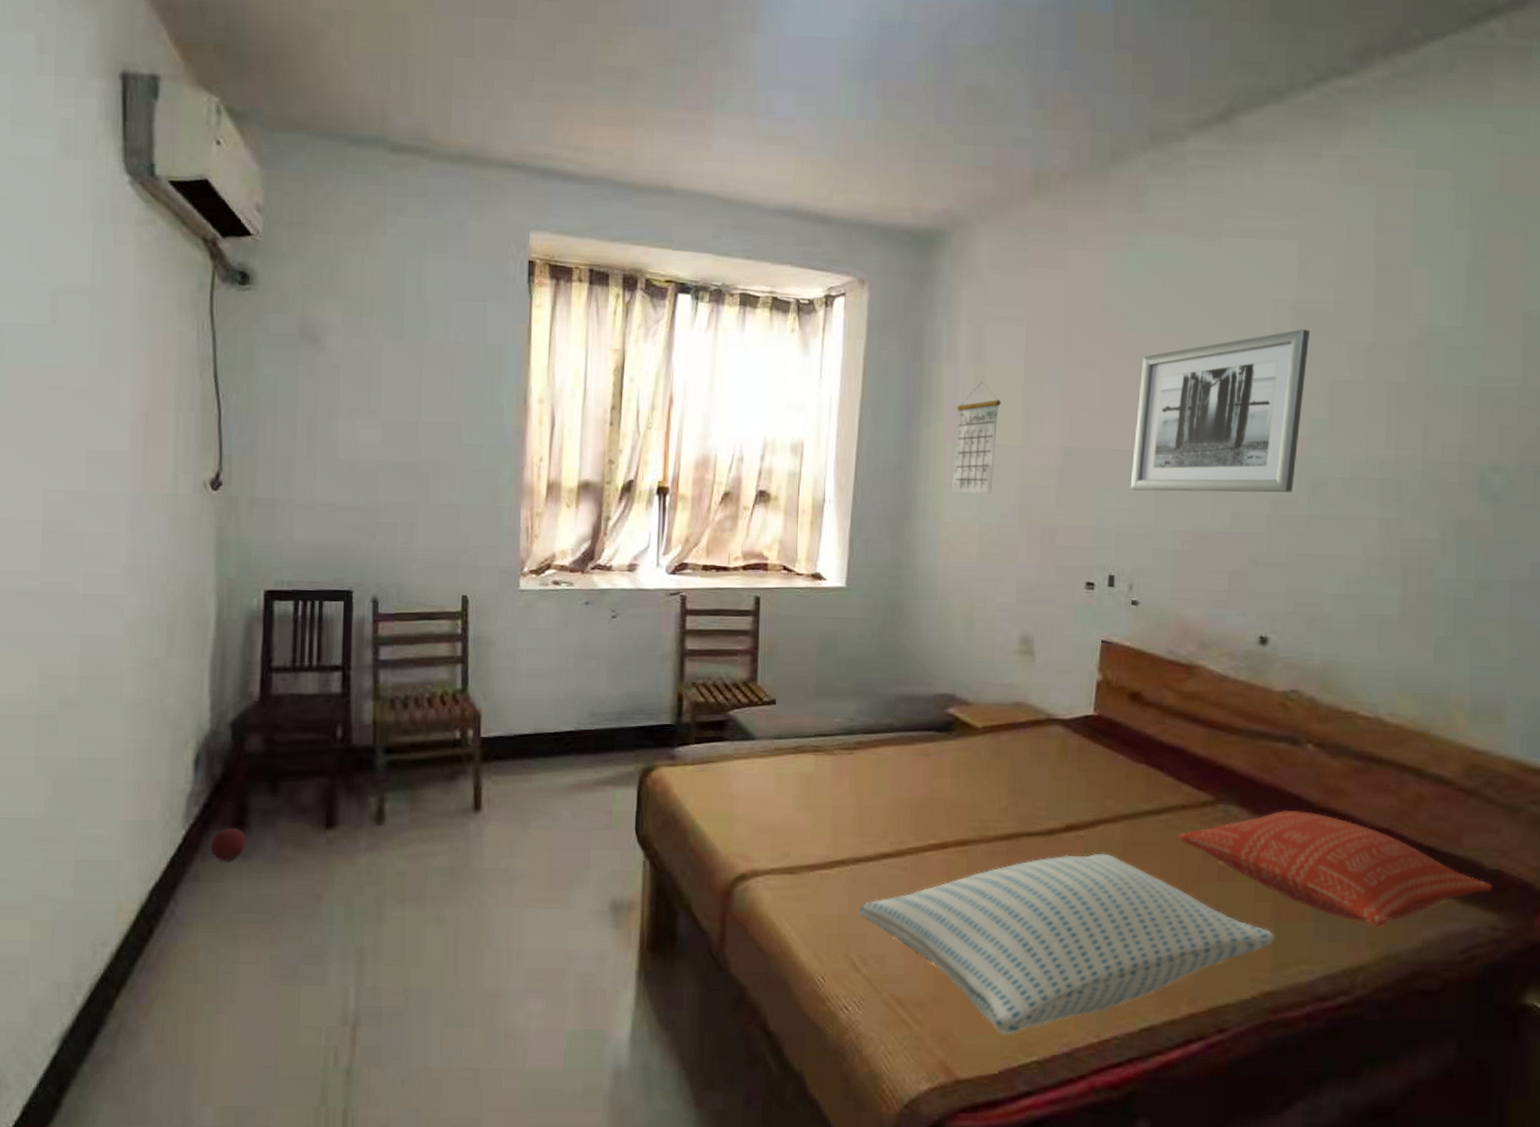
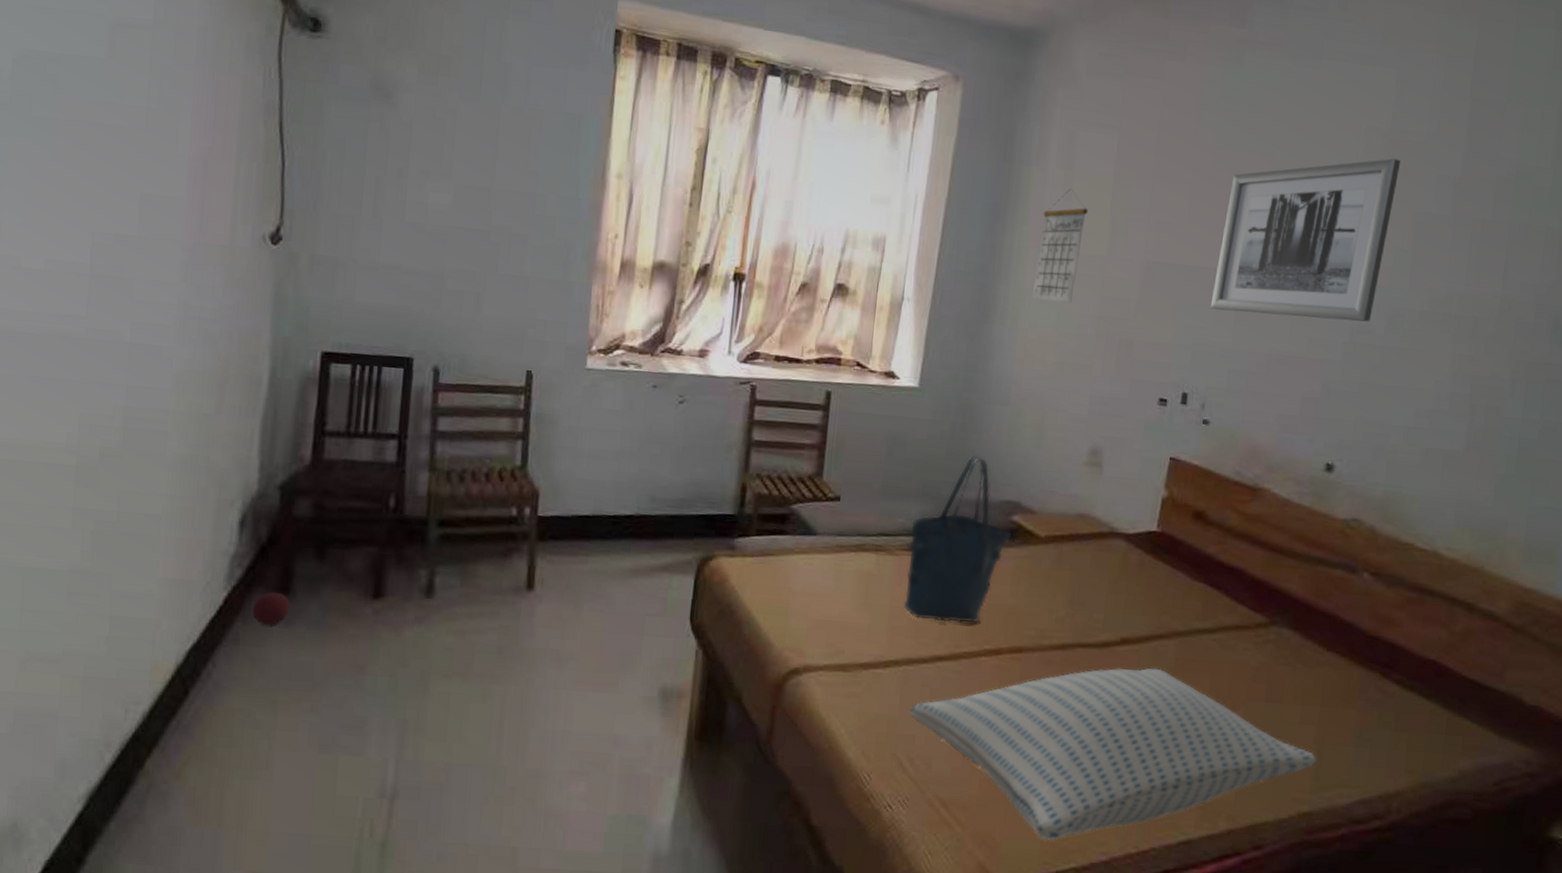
tote bag: none [844,650,949,819] -> present [903,455,1012,623]
pillow: present [1176,810,1493,927] -> none [1228,636,1531,756]

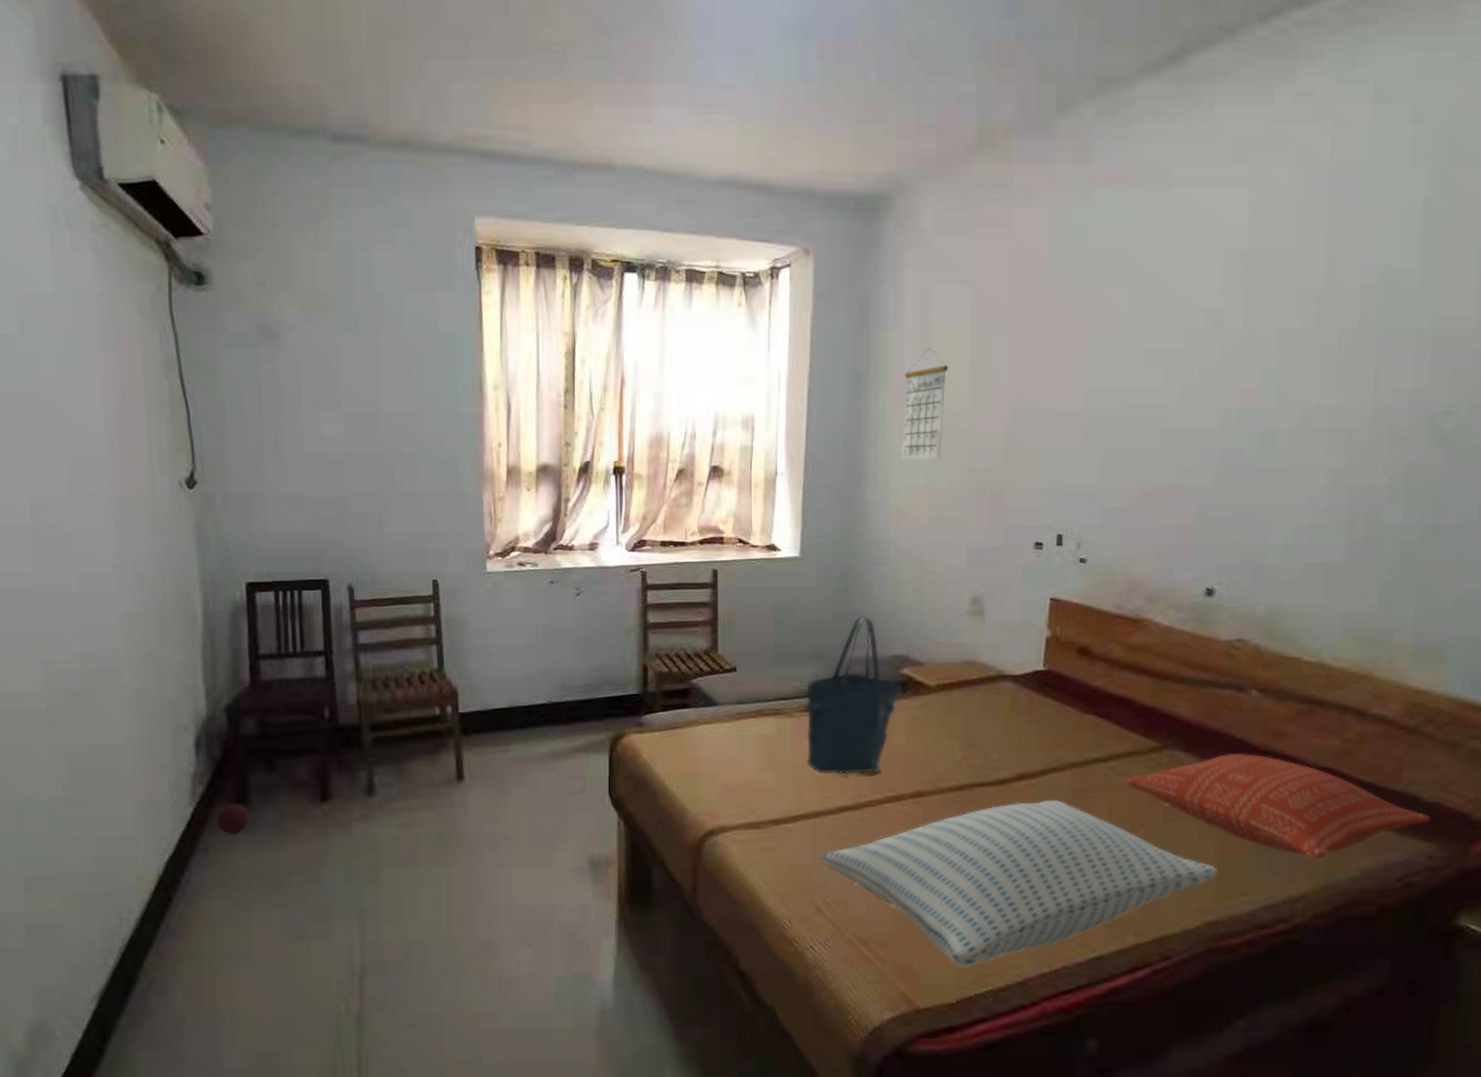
wall art: present [1210,158,1401,322] -> none [1078,278,1260,450]
pillow: none [1228,636,1531,756] -> present [1123,753,1431,860]

